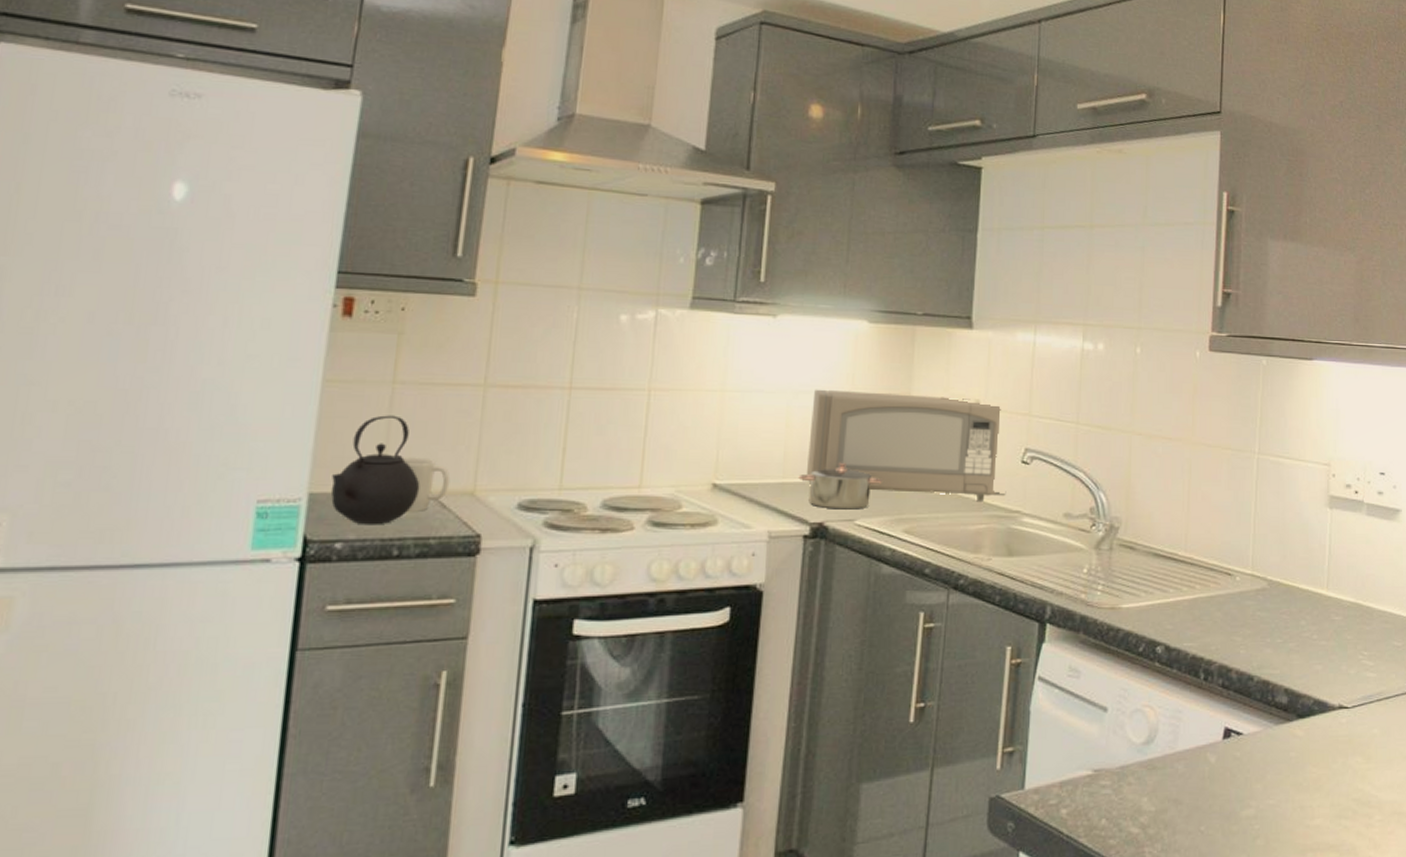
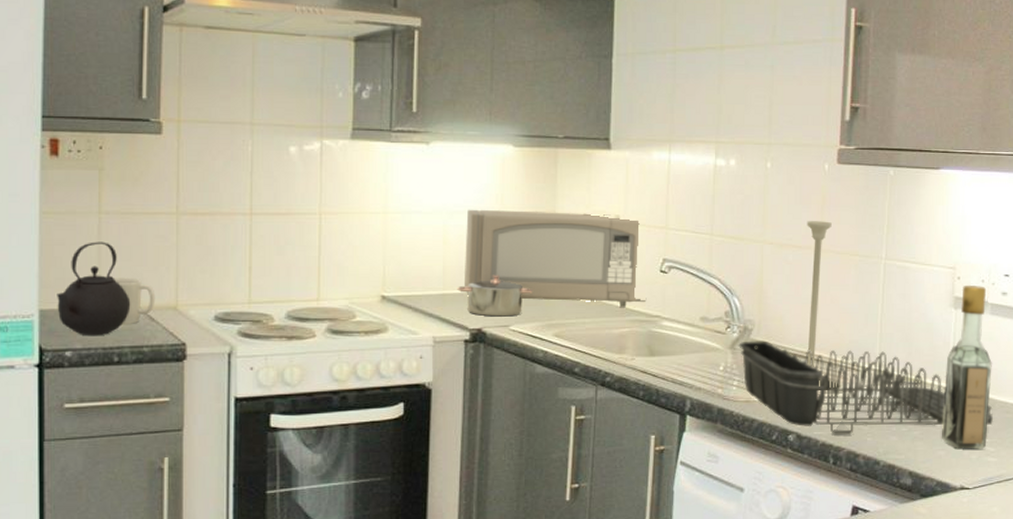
dish rack: none [1104,540,1372,647] -> present [739,340,994,435]
candlestick: none [1177,411,1209,595] -> present [807,221,838,389]
bottle: none [1319,483,1369,663] -> present [942,284,992,449]

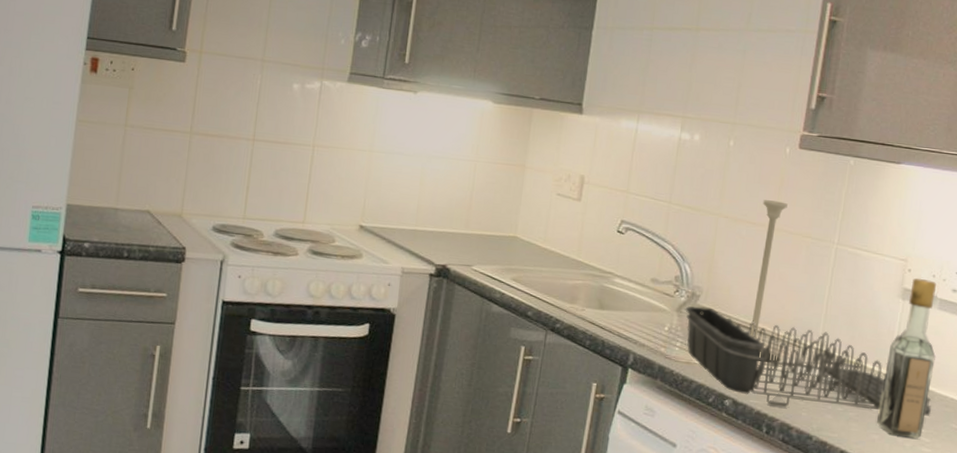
kettle: present [57,242,131,335] -> none [81,150,144,232]
mug: present [114,277,156,325] -> none [131,183,165,226]
cooking pot: present [457,274,534,317] -> none [428,217,498,258]
microwave: present [465,209,647,308] -> none [435,155,603,262]

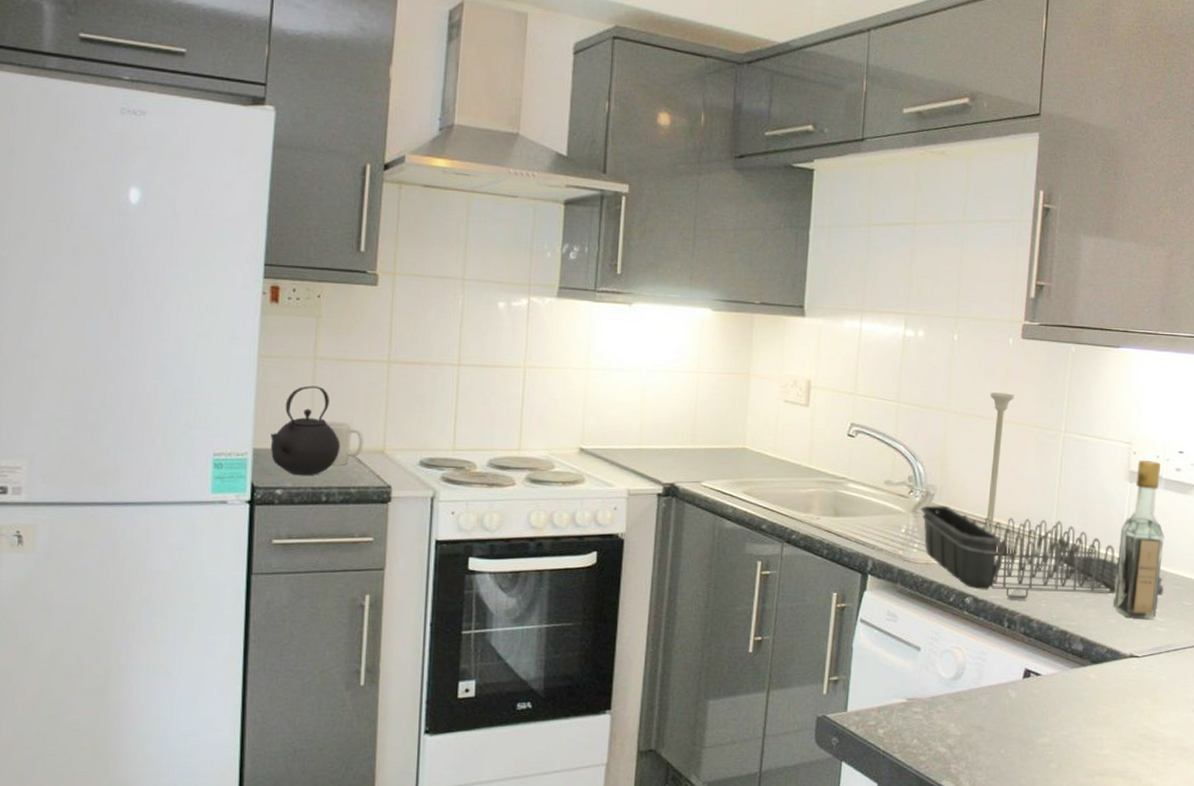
kettle: none [81,150,144,232] -> present [270,385,341,475]
mug: none [131,183,165,226] -> present [326,421,365,467]

